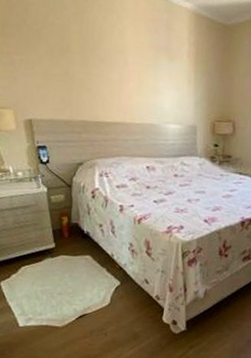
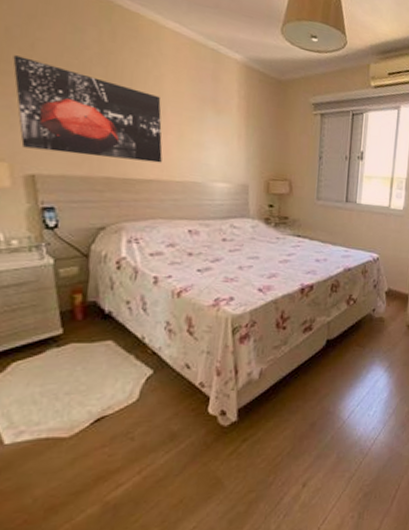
wall art: none [13,20,126,108] -> present [13,55,163,163]

